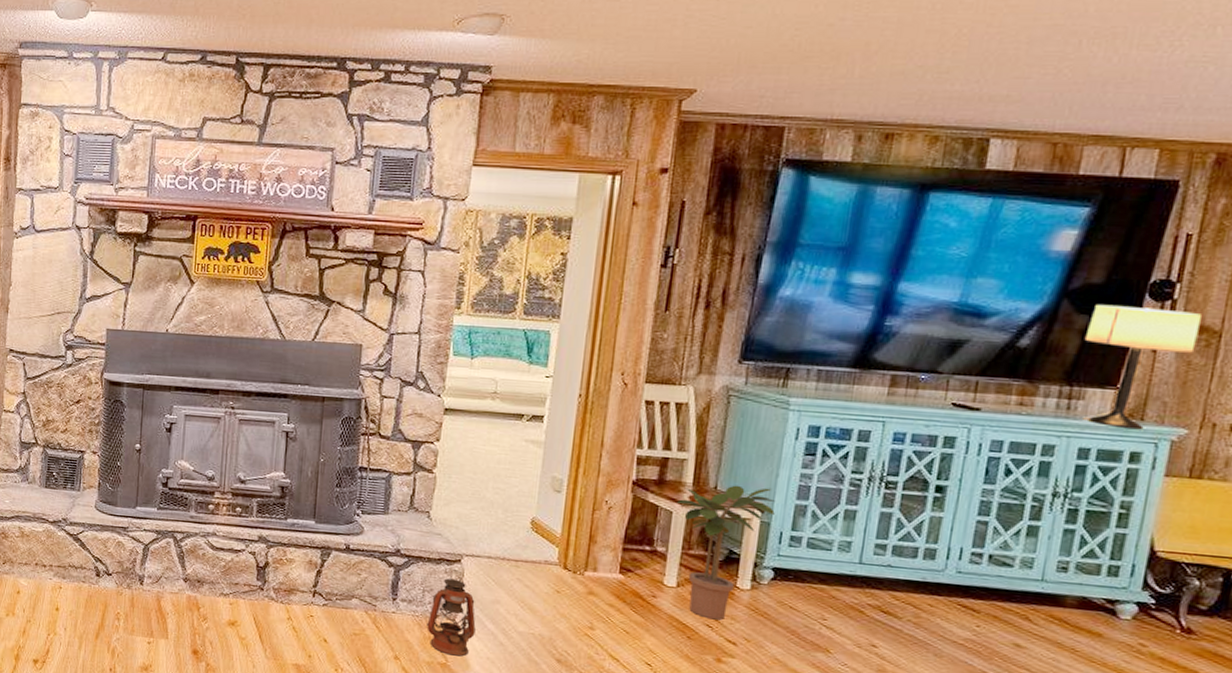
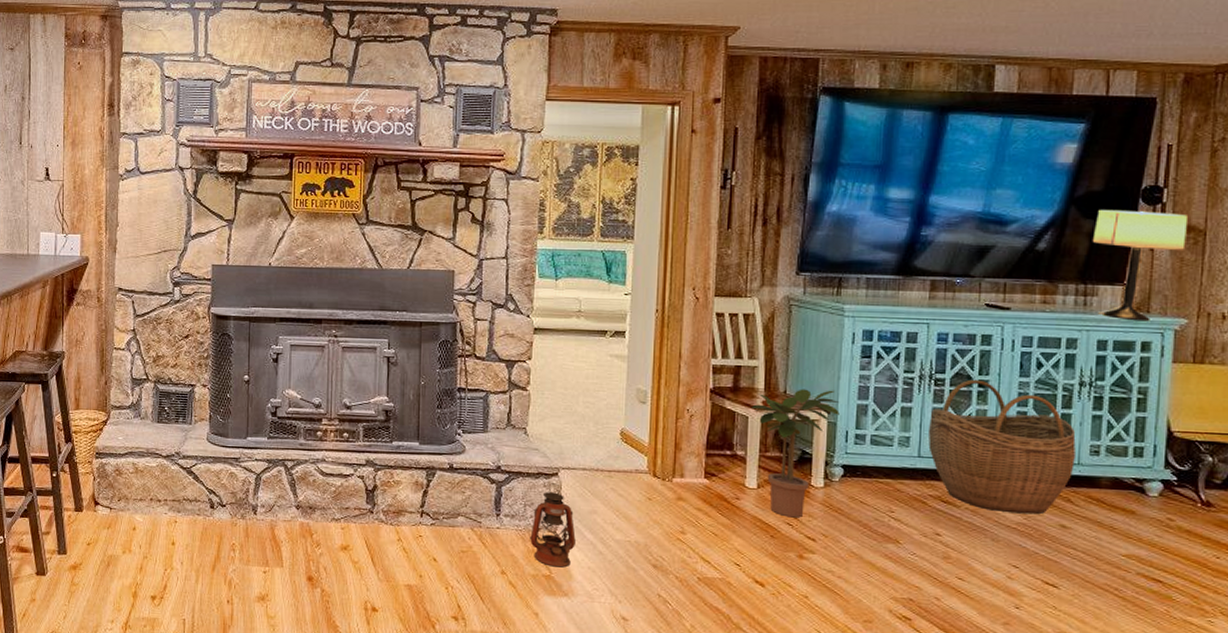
woven basket: none [872,484,1042,631] -> present [928,379,1076,514]

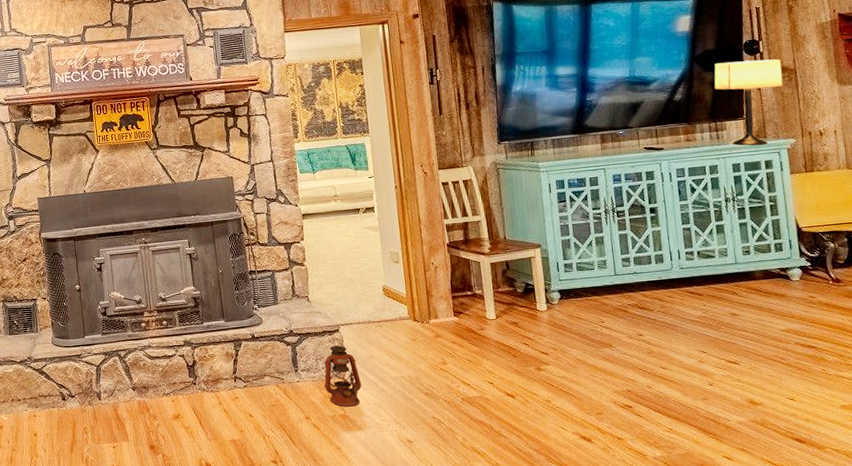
potted plant: present [752,389,840,518] -> none [481,231,549,339]
woven basket: present [928,379,1076,514] -> none [618,207,733,310]

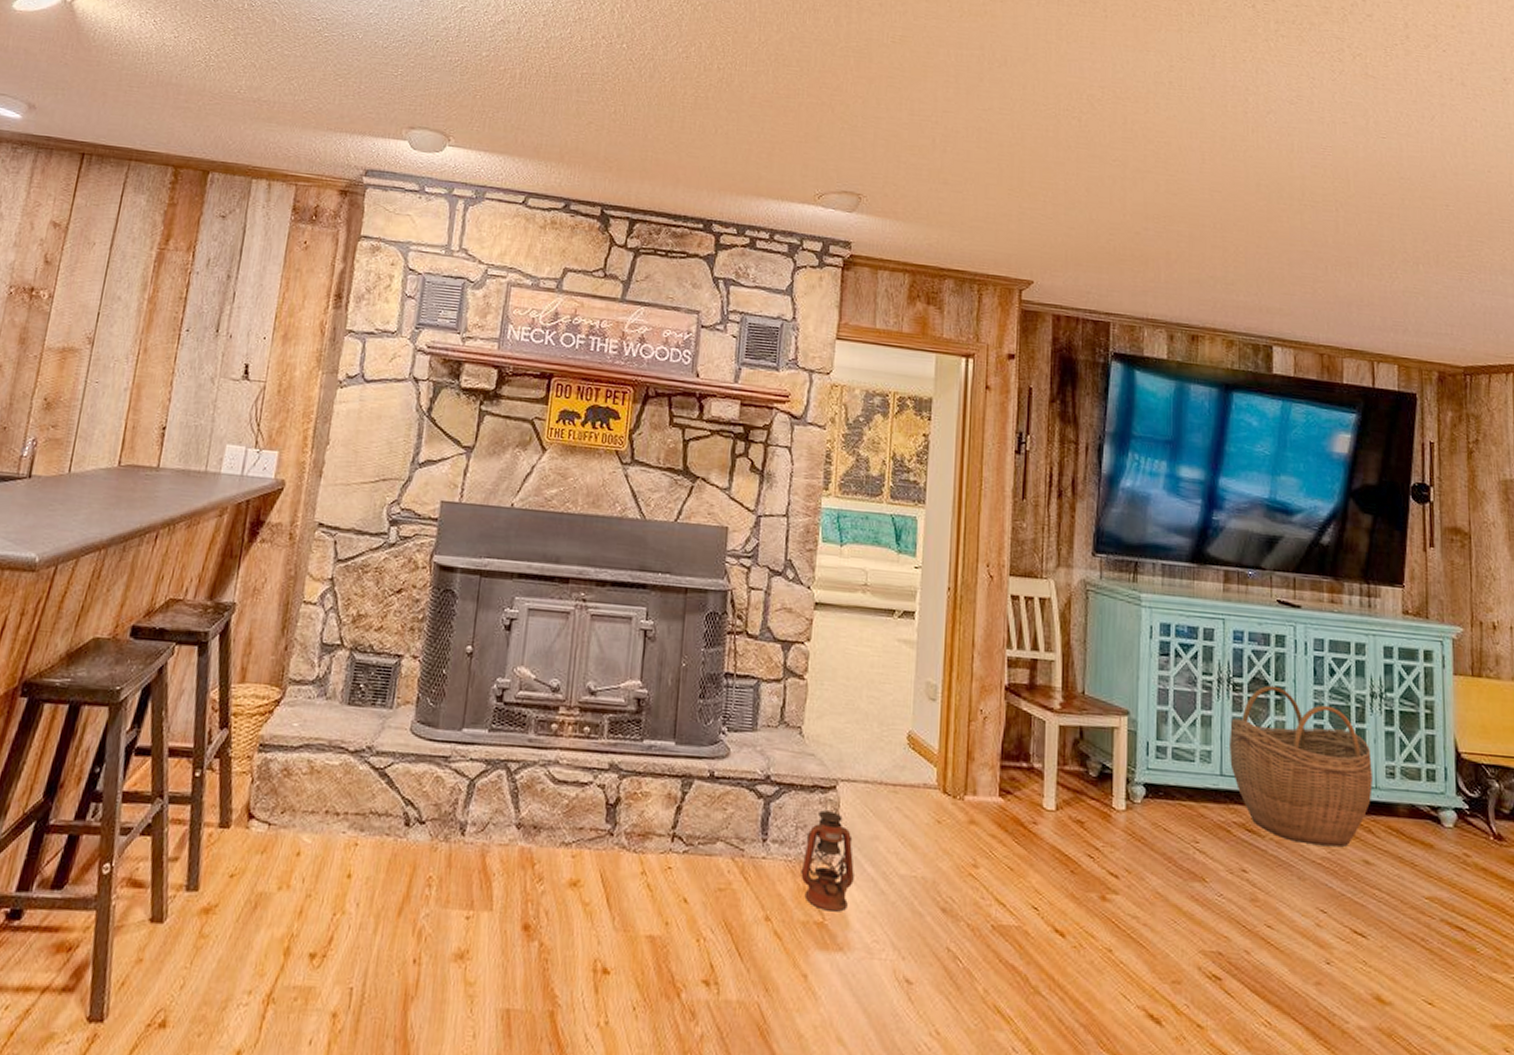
woven basket: none [618,207,733,310] -> present [1230,685,1372,847]
table lamp: present [714,59,783,146] -> none [1371,504,1454,628]

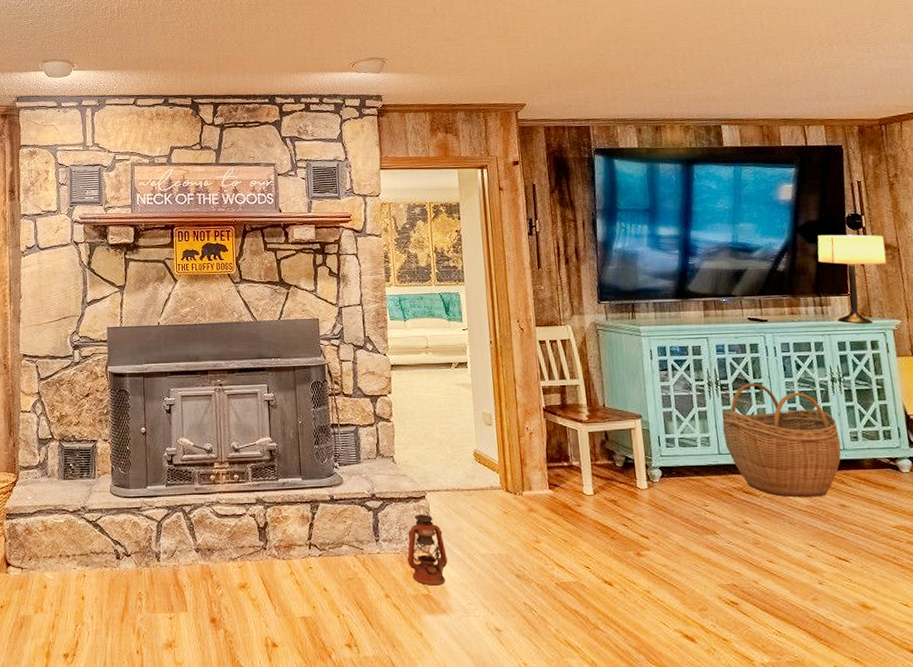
table lamp: none [1371,504,1454,628] -> present [817,234,887,325]

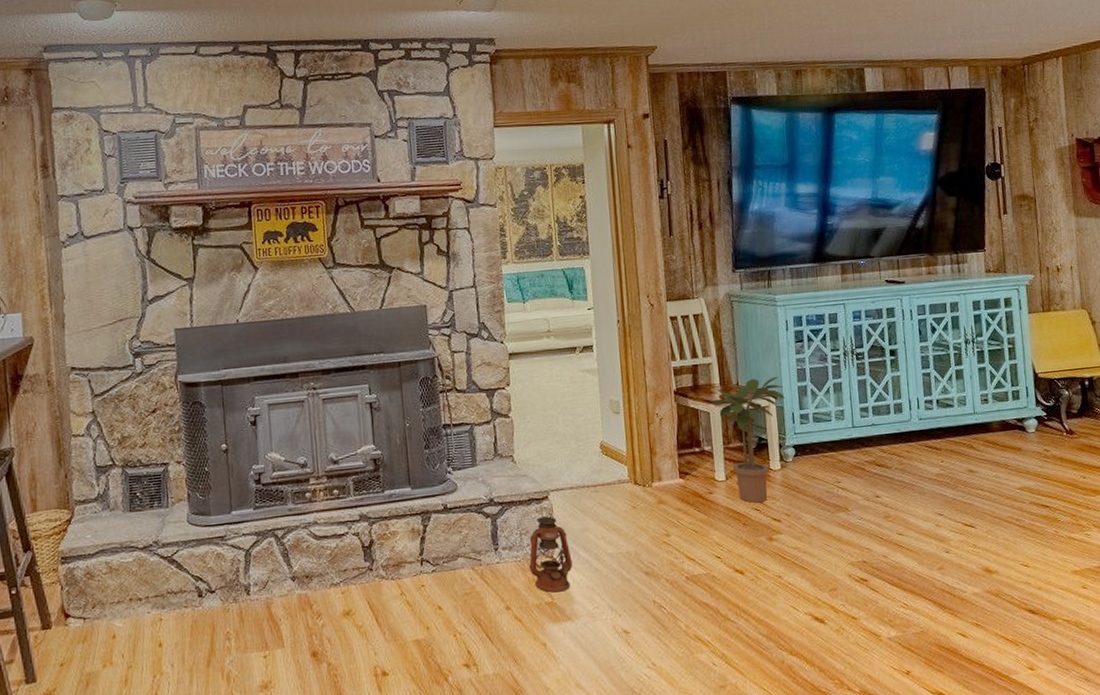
potted plant: none [579,401,650,519] -> present [711,376,785,503]
woven basket: present [722,382,841,498] -> none [857,349,972,467]
table lamp: present [817,234,887,325] -> none [956,184,1023,282]

